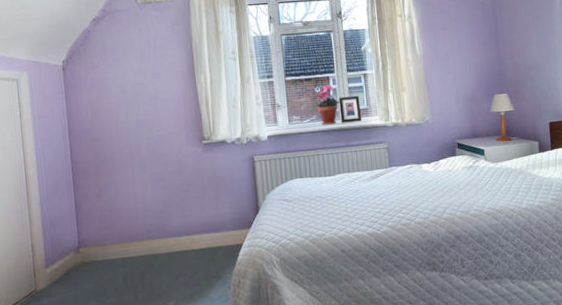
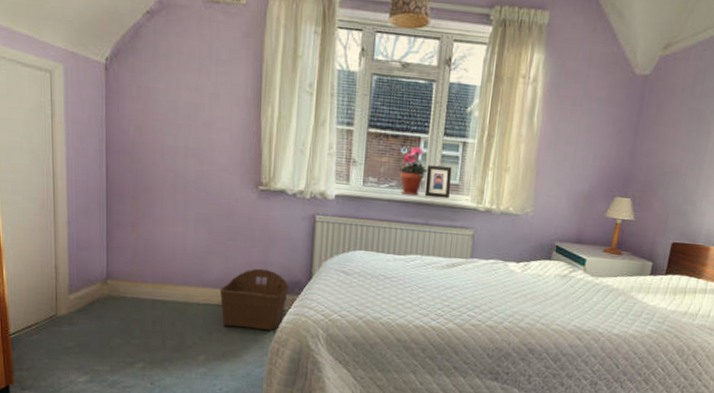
wicker basket: none [180,210,241,270] -> present [219,268,290,331]

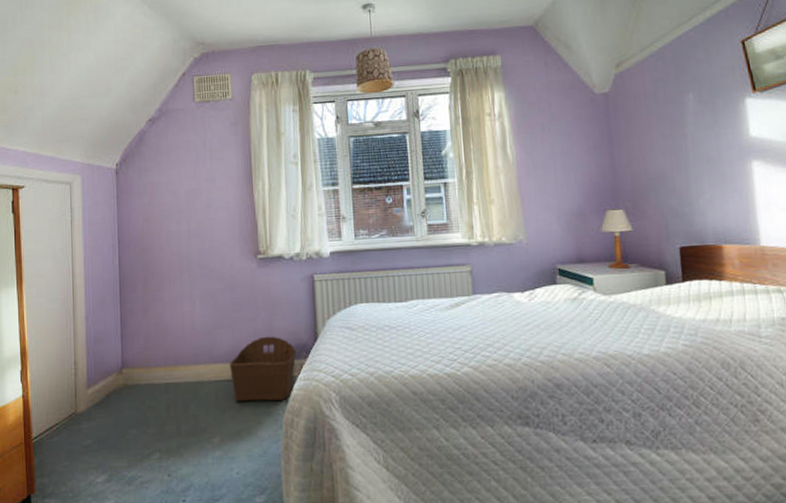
potted plant: present [397,147,428,196] -> none [385,194,415,242]
picture frame: present [424,164,452,199] -> none [413,208,440,240]

